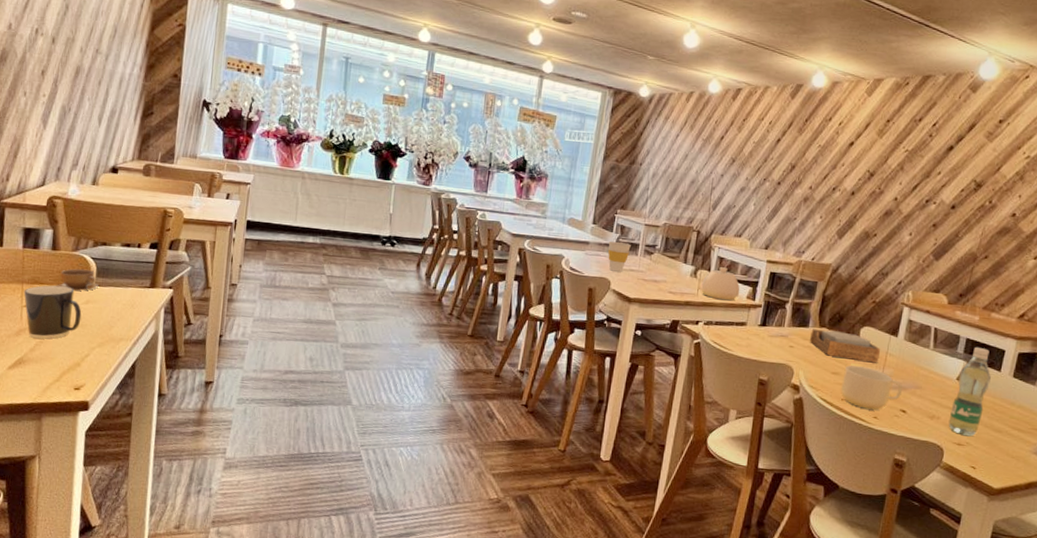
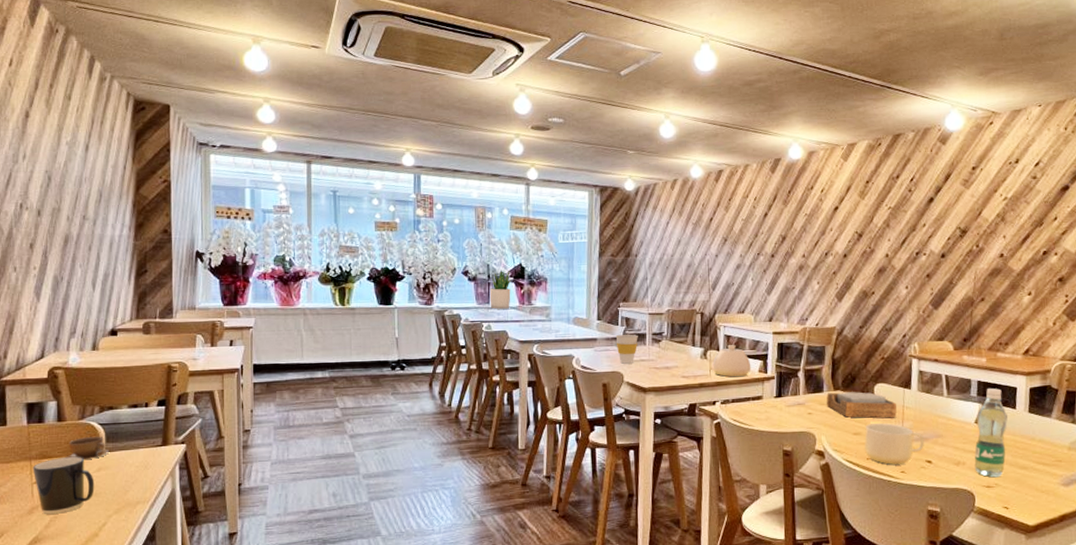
planter: none [487,160,513,201] -> present [489,269,512,310]

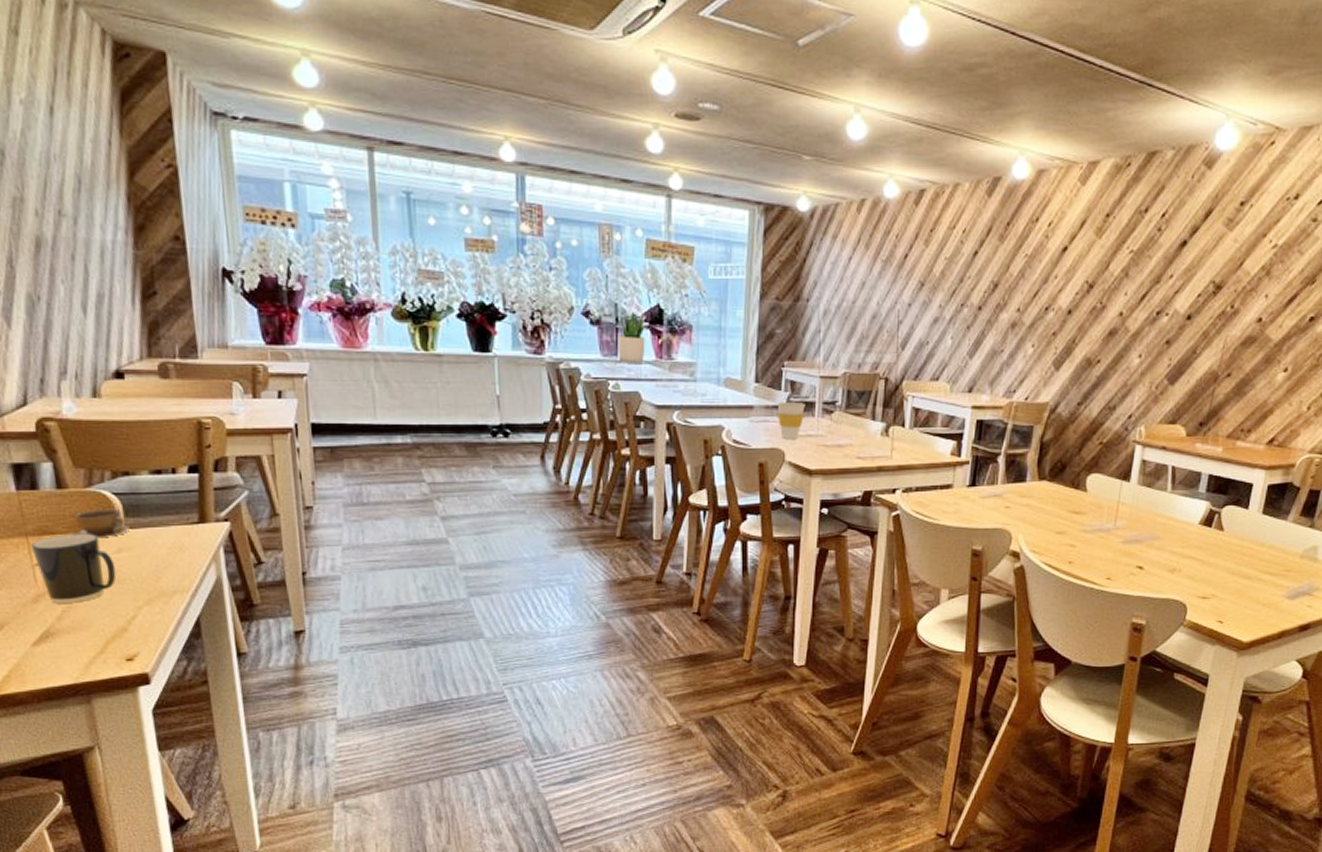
sugar bowl: present [711,345,752,377] -> none [894,420,942,460]
napkin holder: present [826,392,897,419] -> none [1029,483,1110,516]
cup: present [864,423,924,465] -> none [1068,521,1138,570]
bottle: present [974,388,1008,478] -> none [1191,483,1237,588]

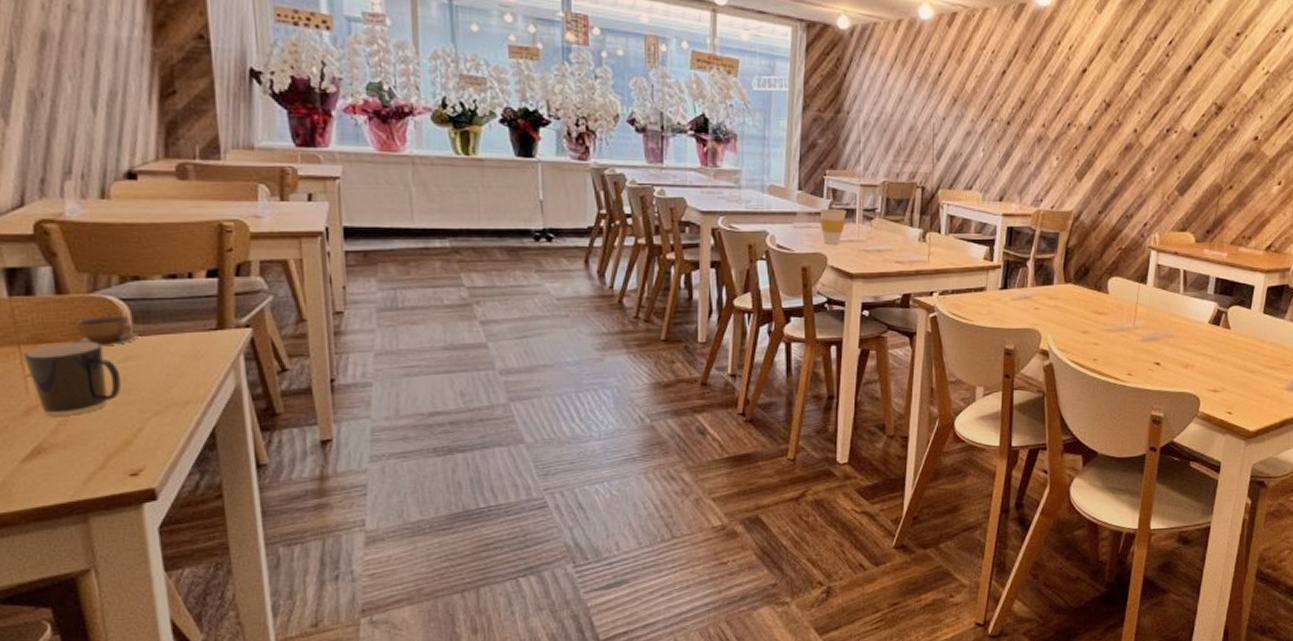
planter: present [618,312,646,365] -> none [663,120,692,172]

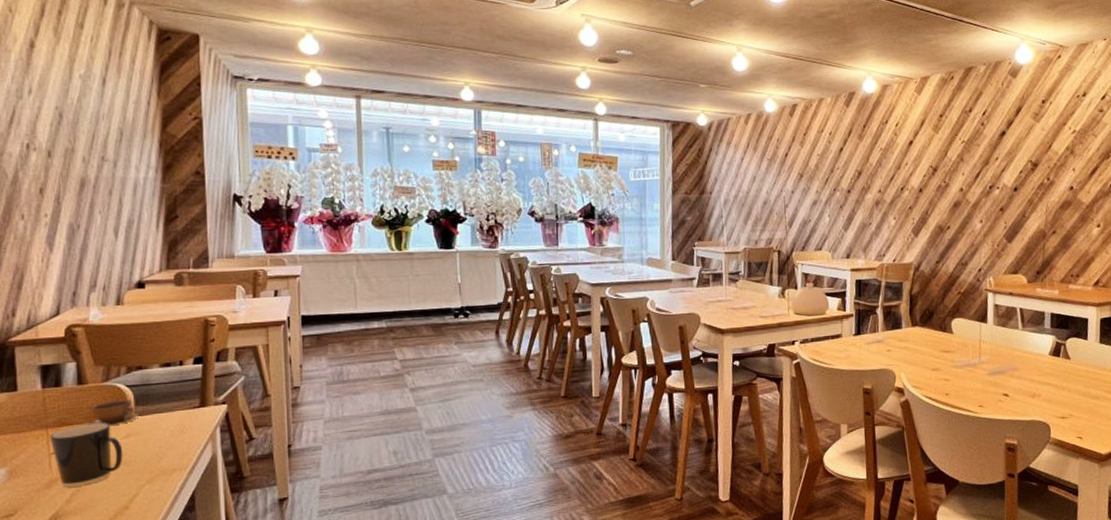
cup: present [819,209,846,244] -> none [691,274,715,305]
sugar bowl: none [931,227,976,265] -> present [790,283,830,316]

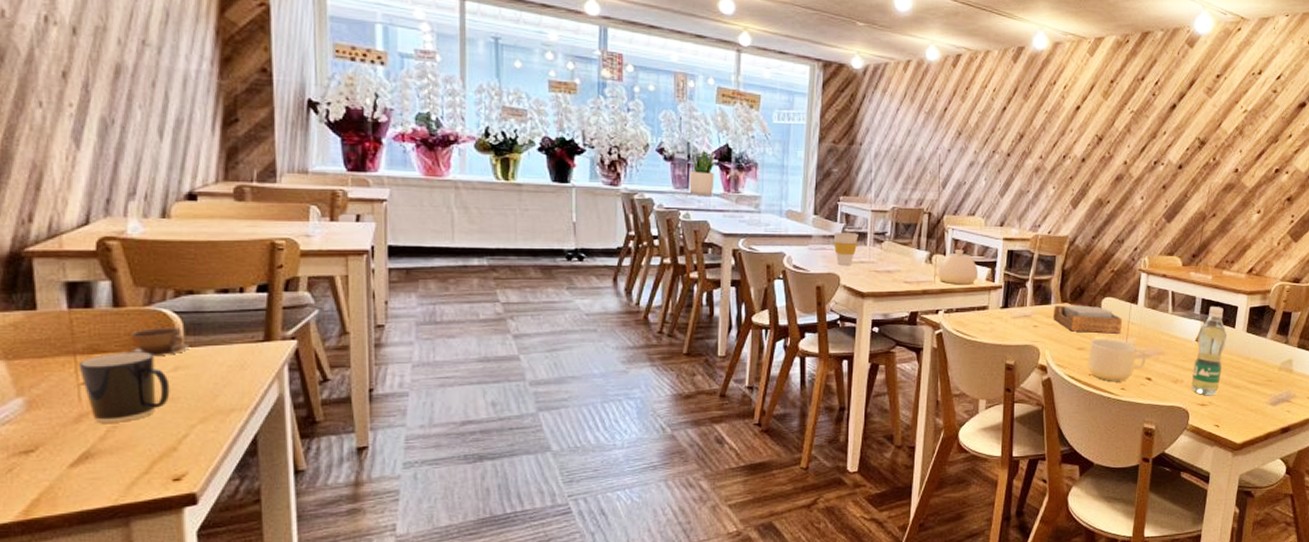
planter: none [558,209,581,252] -> present [689,150,716,197]
cup: none [691,274,715,305] -> present [833,233,858,265]
napkin holder: none [905,327,974,354] -> present [1053,305,1122,334]
cup: none [943,358,1001,399] -> present [1088,339,1146,381]
bottle: none [1049,319,1080,409] -> present [1191,306,1227,396]

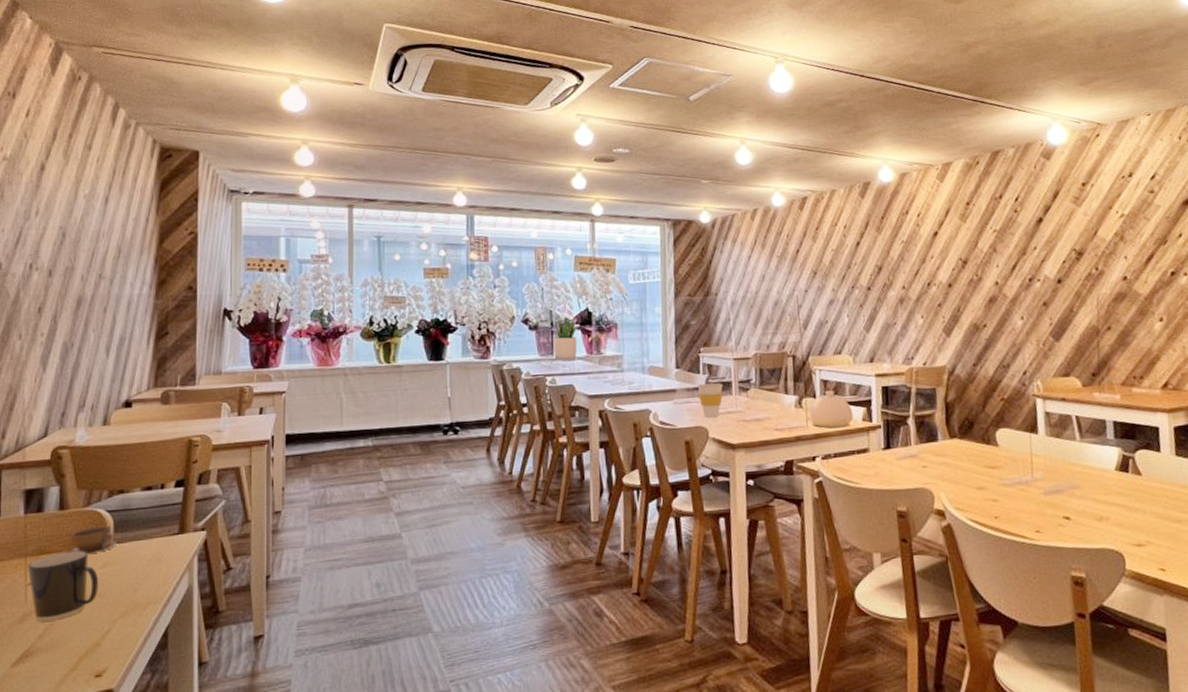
napkin holder: present [1053,305,1122,334] -> none [942,439,1025,470]
cup: present [1088,339,1146,381] -> none [989,474,1060,524]
bottle: present [1191,306,1227,396] -> none [1116,428,1156,534]

